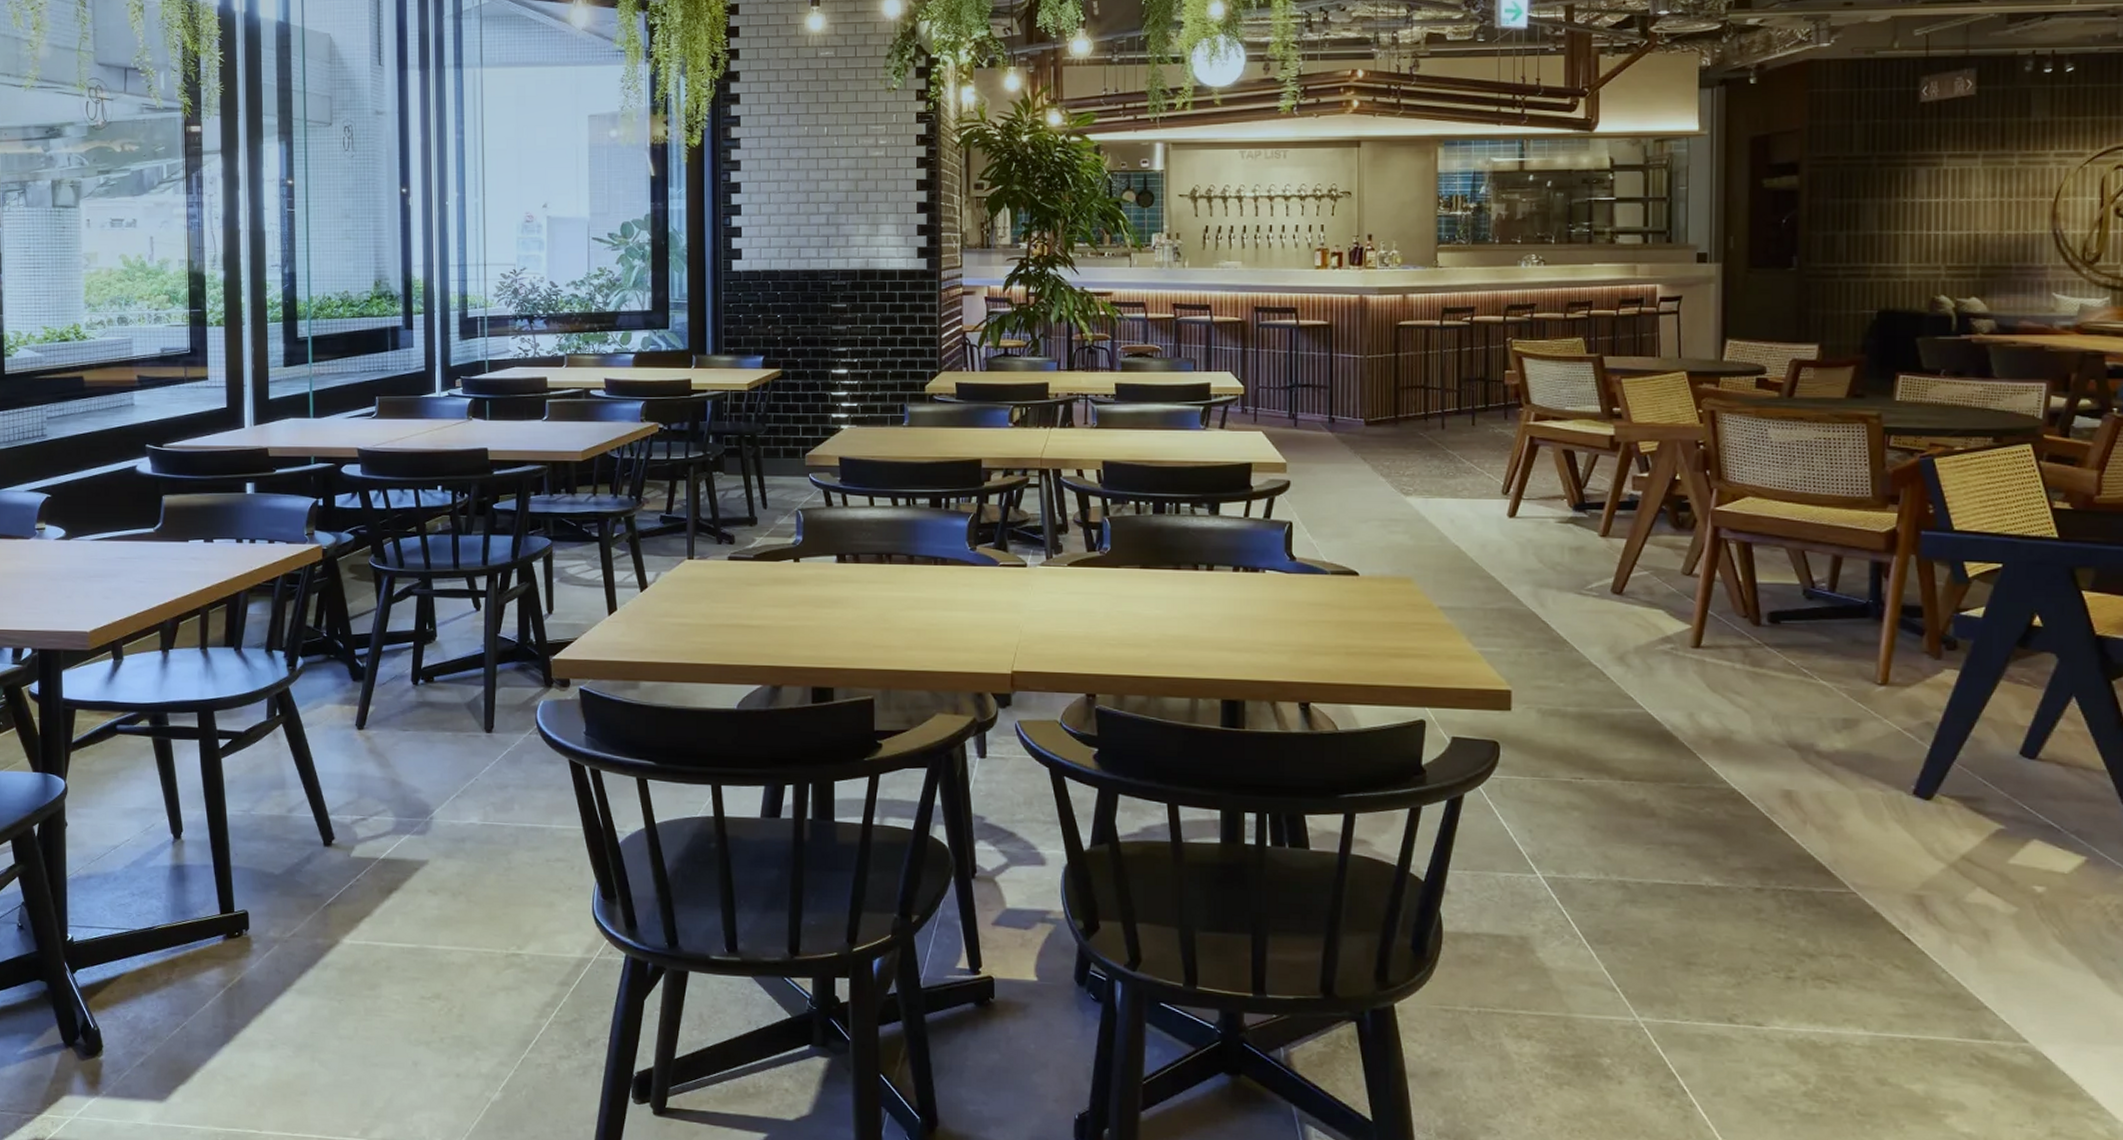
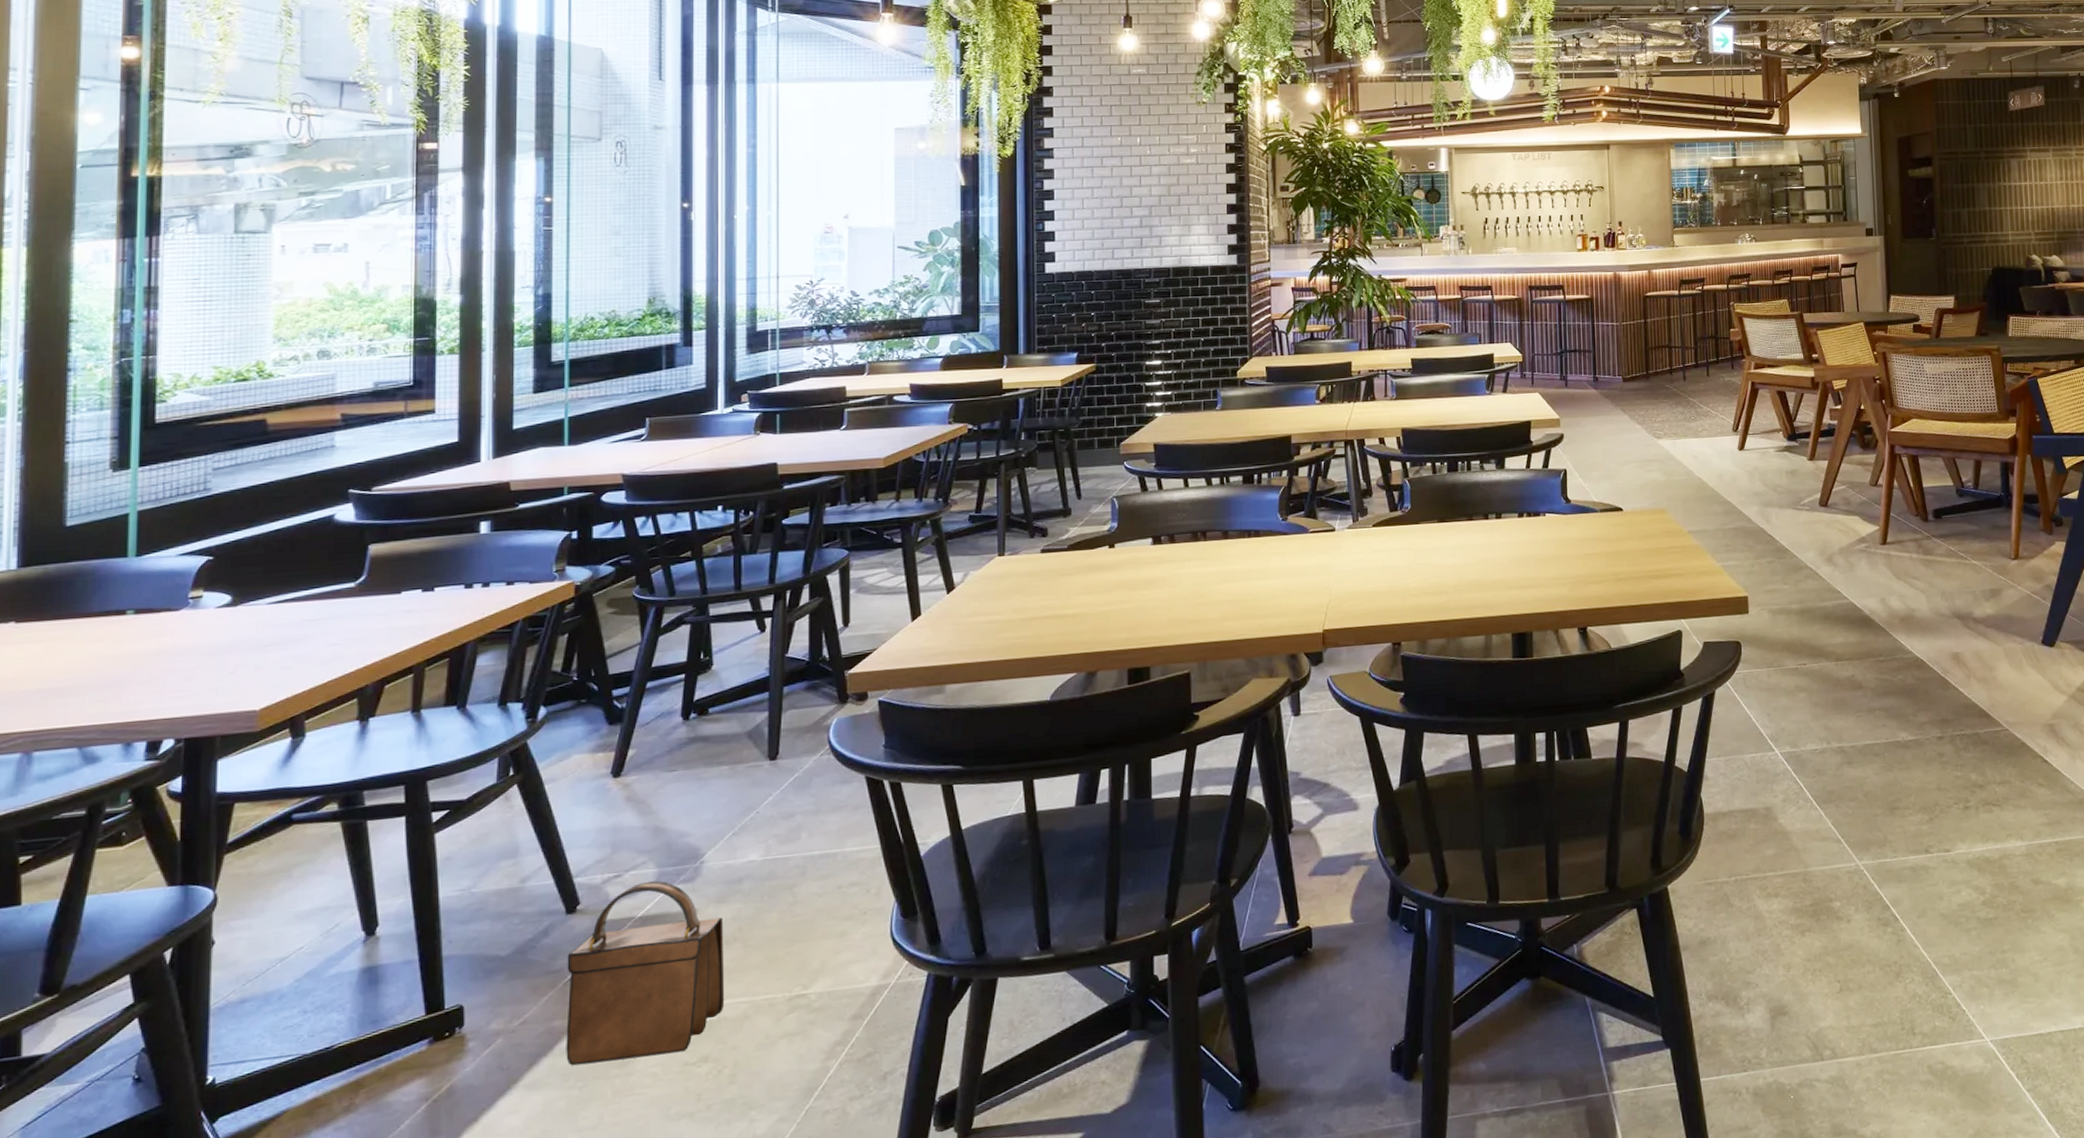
handbag: none [326,828,453,986] -> present [566,880,725,1066]

